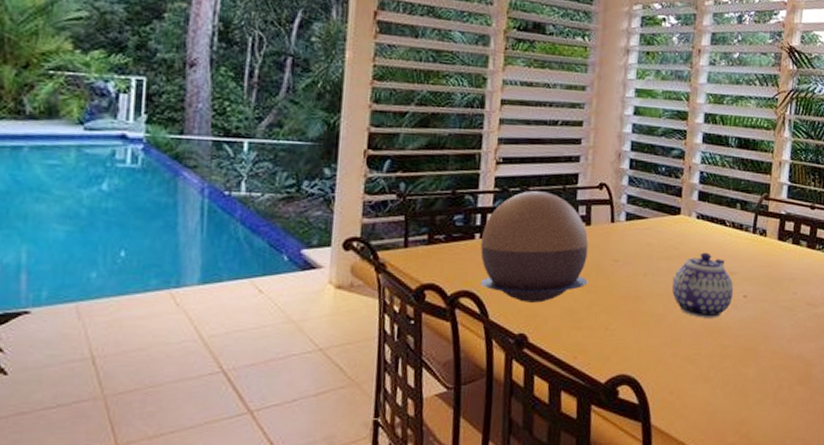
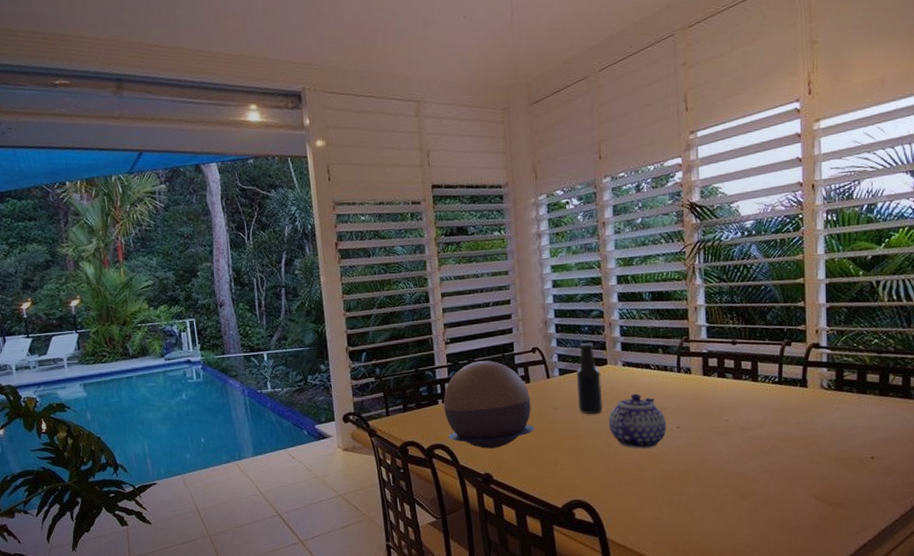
beer bottle: none [642,186,672,272] -> present [576,343,603,415]

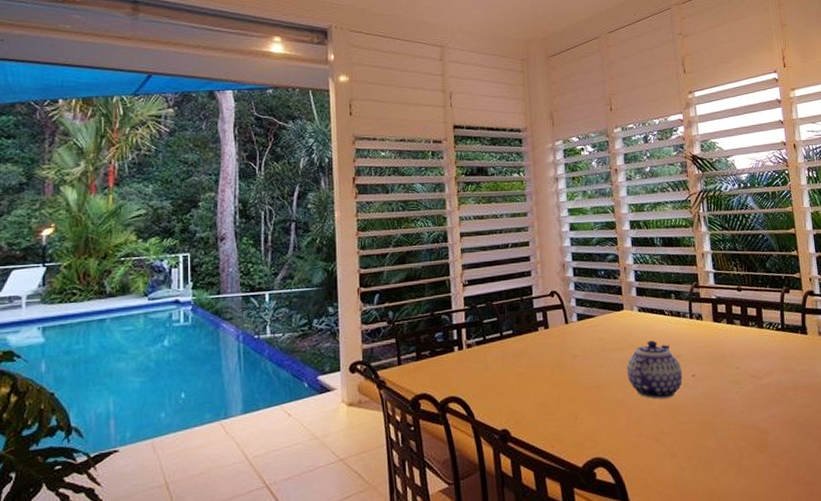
decorative bowl: present [443,360,535,449] -> none [460,304,554,402]
beer bottle: present [576,343,603,415] -> none [594,287,621,363]

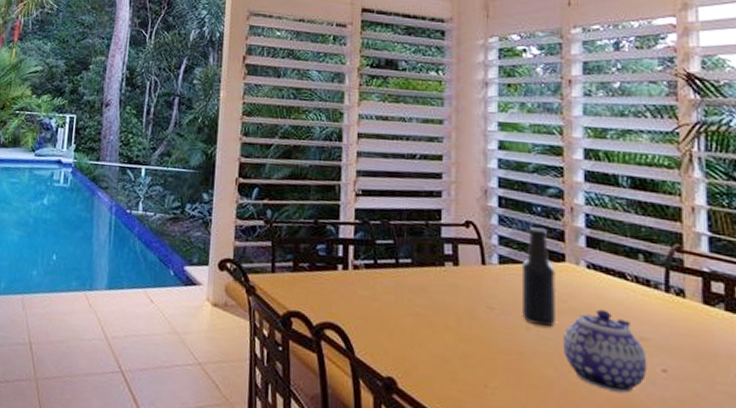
beer bottle: none [594,287,621,363] -> present [521,227,555,327]

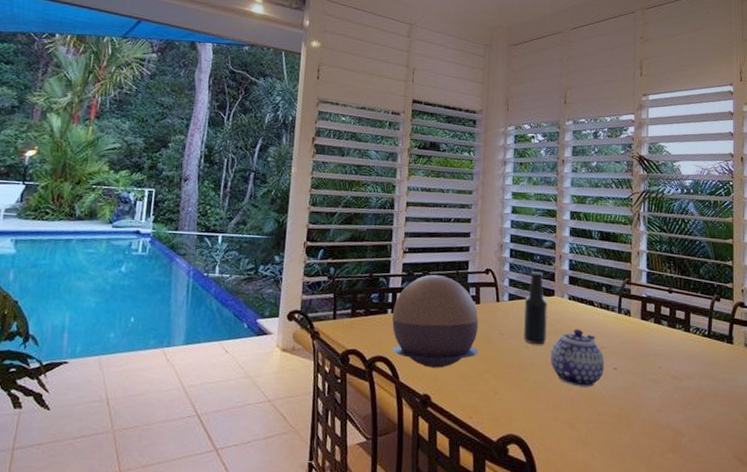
decorative bowl: none [344,224,460,346] -> present [391,275,479,368]

